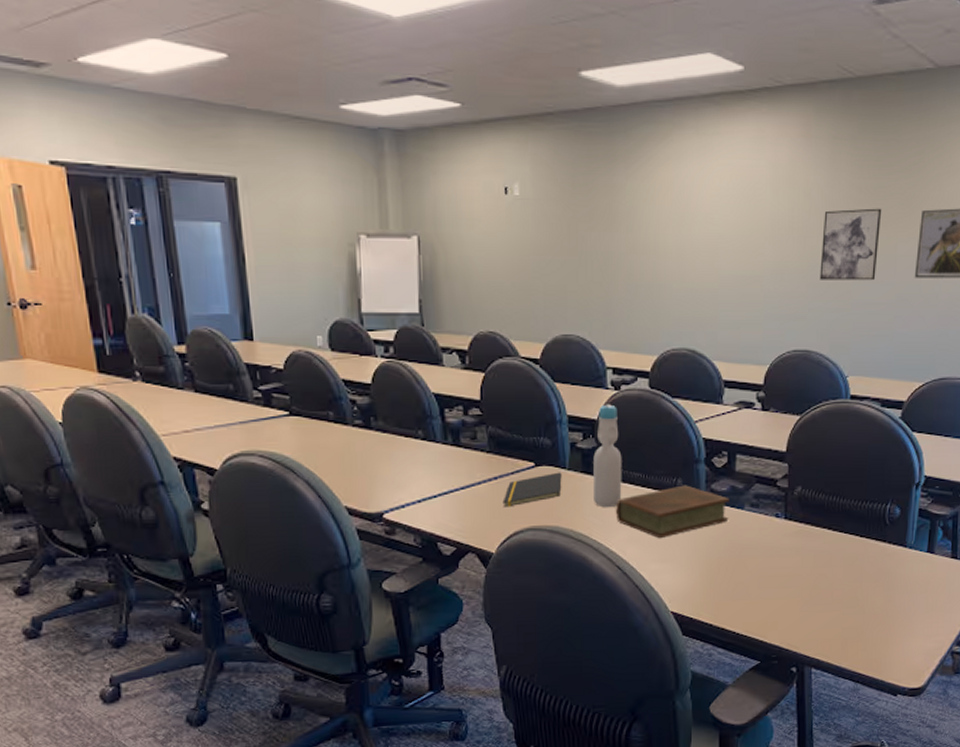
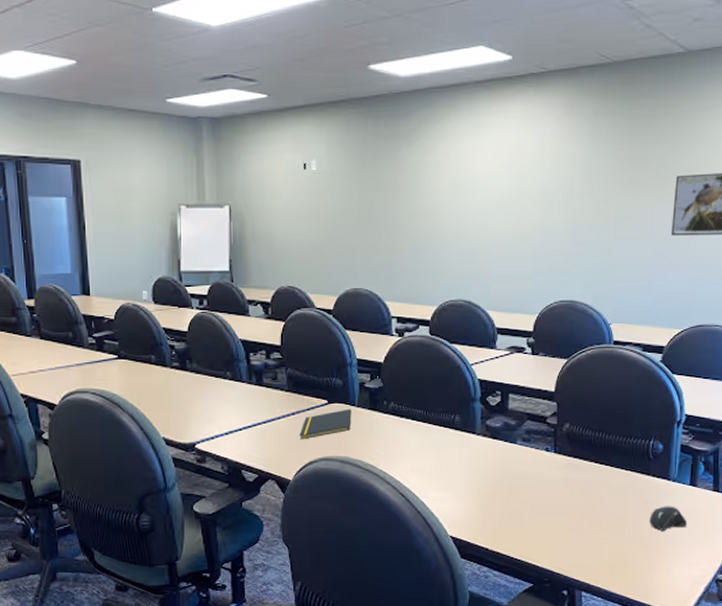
bottle: present [593,404,622,507] -> none [380,349,405,440]
book: present [615,485,729,539] -> none [399,421,503,470]
wall art: present [819,208,882,281] -> none [583,175,640,239]
computer mouse: none [884,574,924,601] -> present [649,506,688,531]

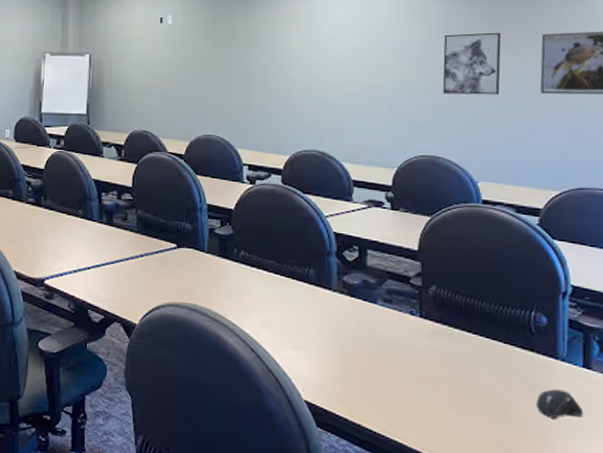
notepad: present [299,408,352,440] -> none [147,254,201,283]
wall art: none [583,175,640,239] -> present [442,32,502,95]

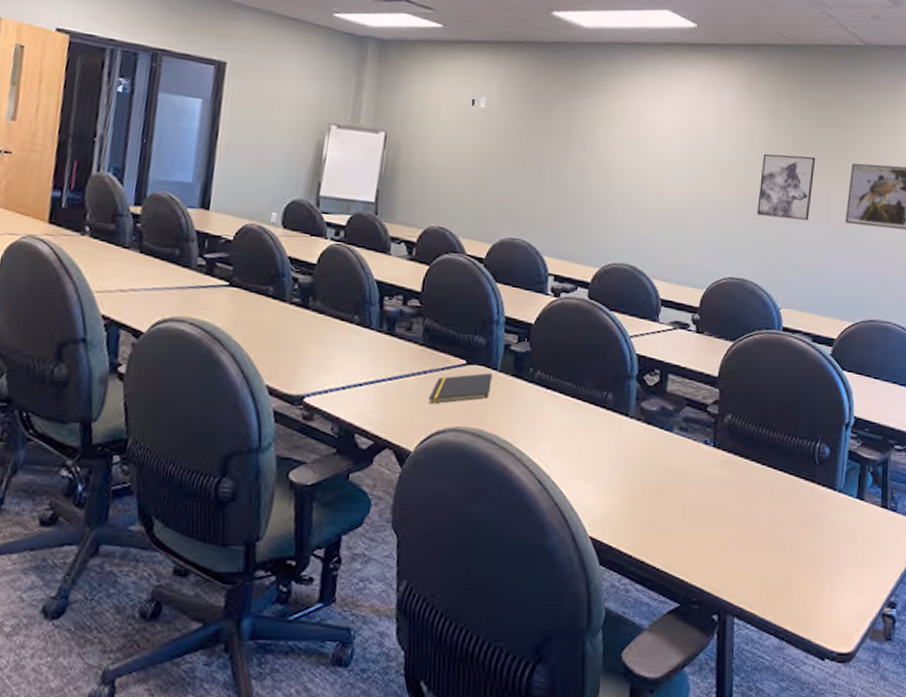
notepad: none [147,254,201,283] -> present [428,372,493,405]
computer mouse: present [536,389,584,419] -> none [812,520,853,550]

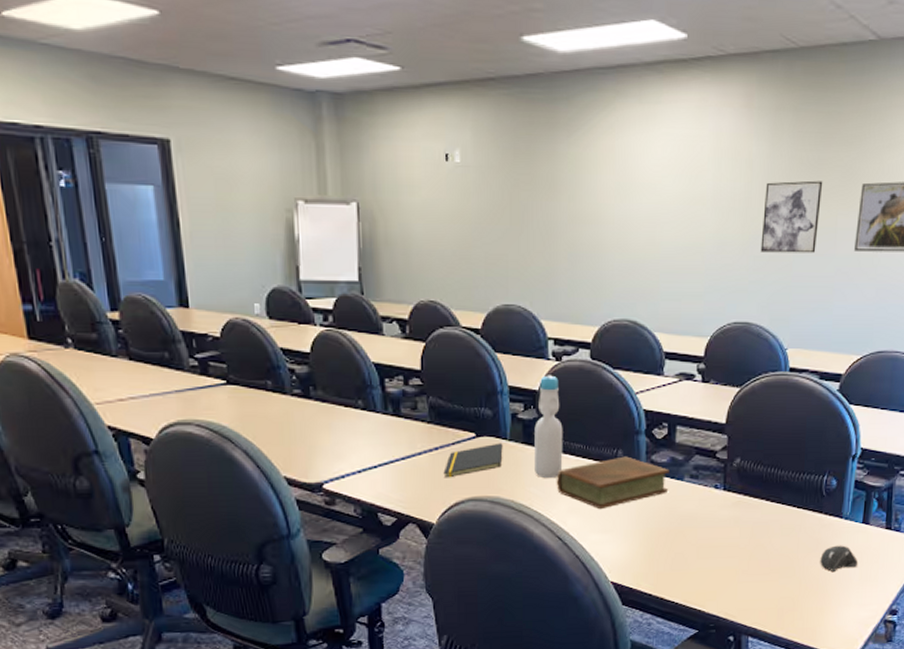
bottle: none [521,309,555,415] -> present [534,375,563,478]
book: none [542,400,659,455] -> present [556,456,669,510]
computer mouse: none [812,520,853,550] -> present [820,545,859,571]

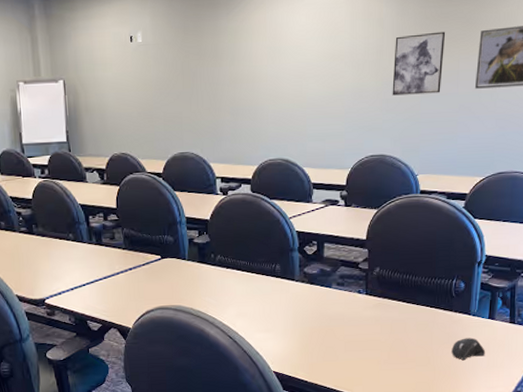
notepad: present [443,442,503,478] -> none [136,262,183,292]
bottle: present [534,375,563,478] -> none [207,207,231,289]
book: present [556,456,669,510] -> none [226,269,319,314]

